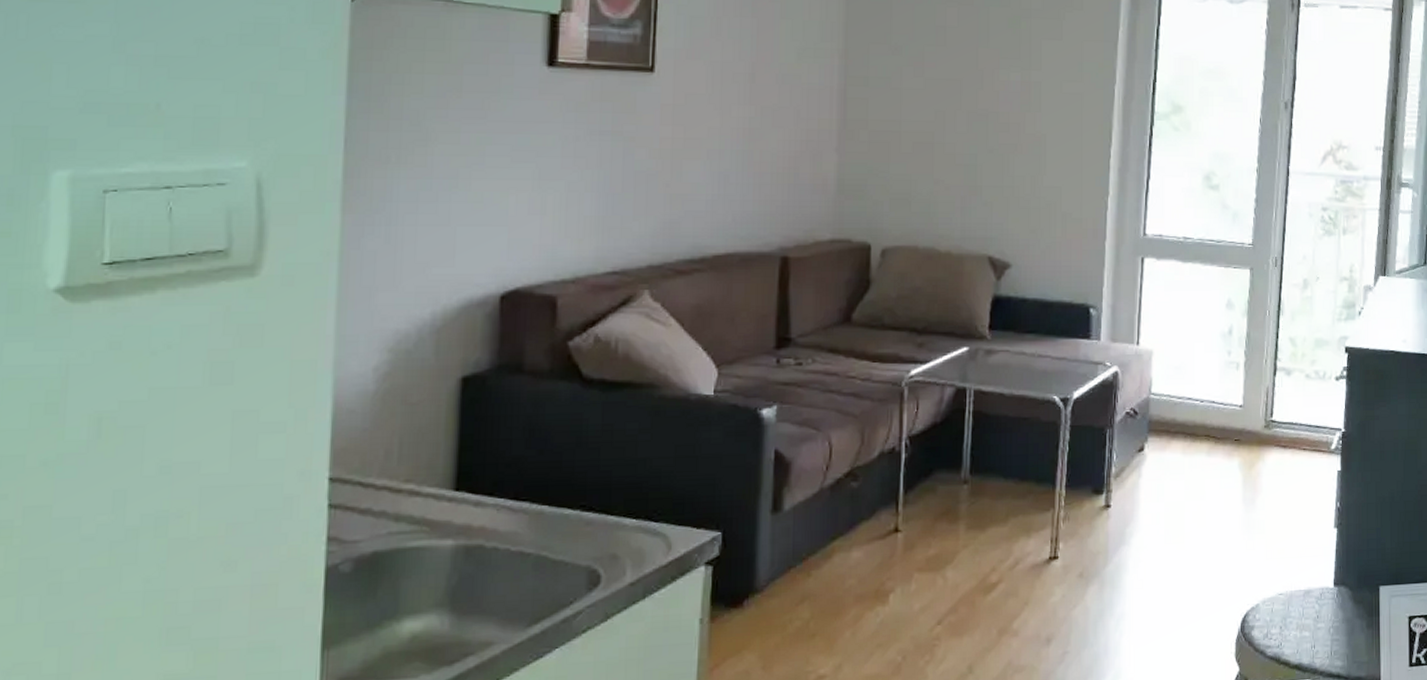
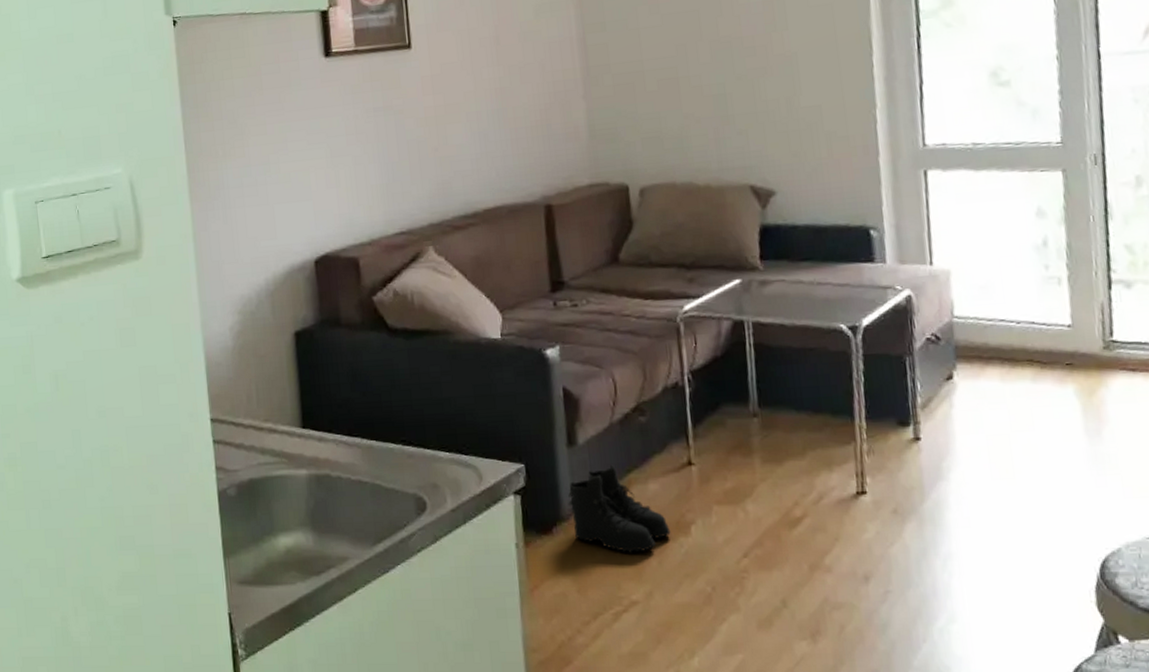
boots: none [764,532,868,625] -> present [568,465,671,553]

